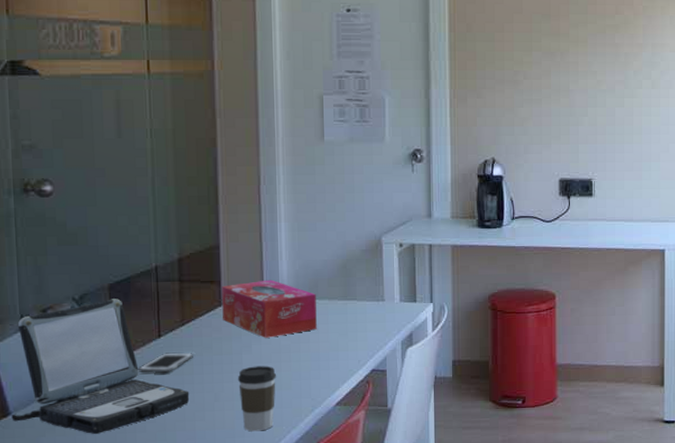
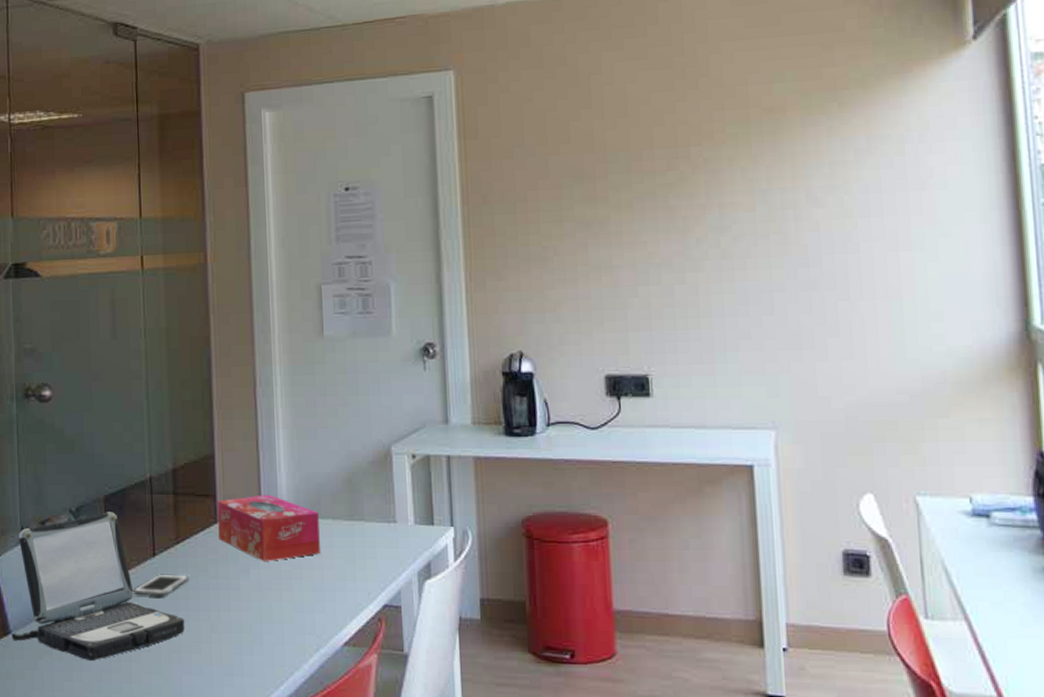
coffee cup: present [237,366,277,432] -> none [234,593,278,671]

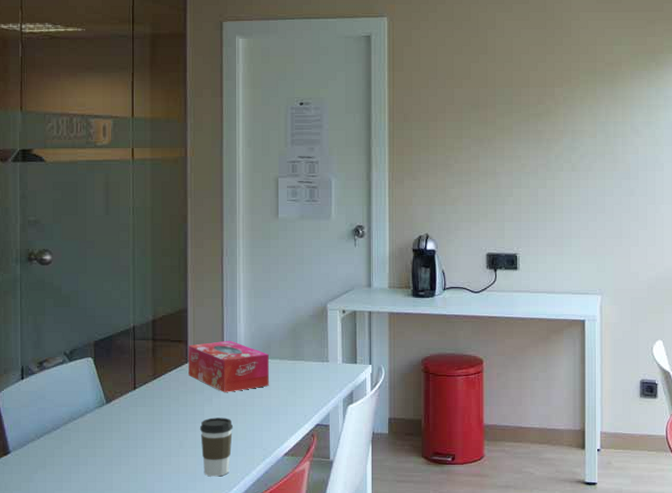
laptop: present [11,512,185,660] -> none [11,354,159,473]
cell phone: present [134,574,189,597] -> none [117,403,163,422]
coffee cup: none [234,593,278,671] -> present [199,417,234,477]

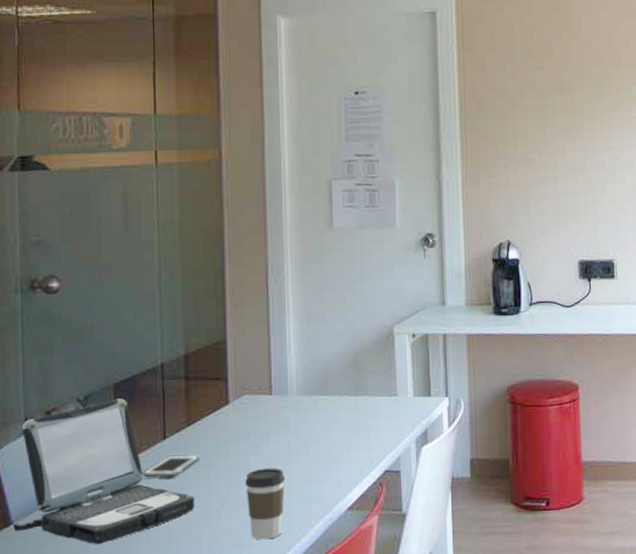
laptop: none [11,354,159,473] -> present [13,398,195,544]
cell phone: none [117,403,163,422] -> present [143,455,199,478]
tissue box: present [188,340,269,392] -> none [229,375,327,438]

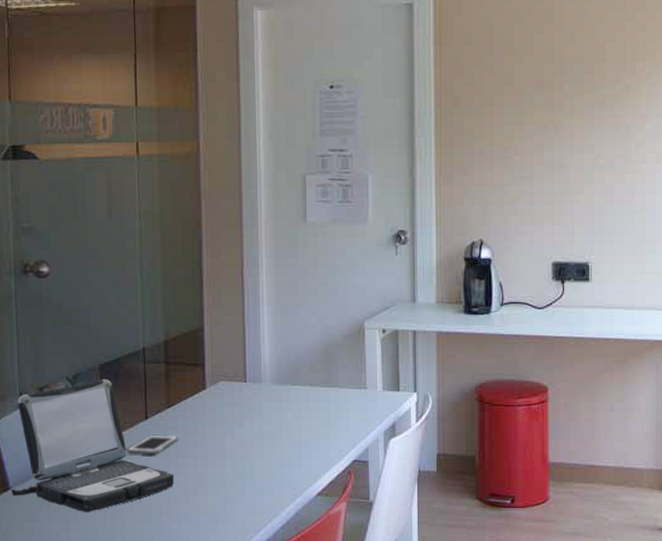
coffee cup: present [244,468,286,540] -> none [220,451,259,518]

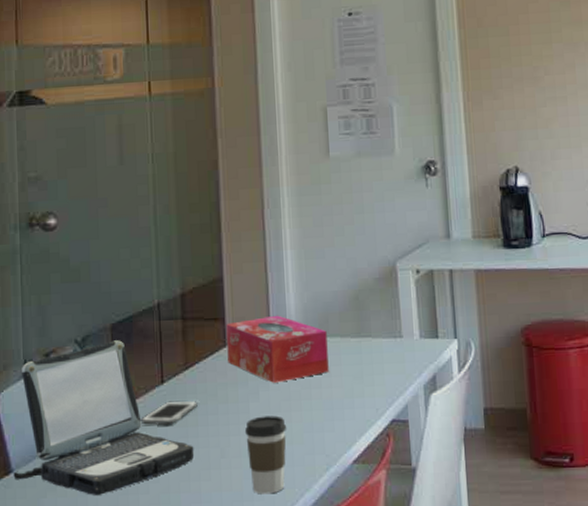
tissue box: none [206,364,298,423] -> present [226,315,329,383]
coffee cup: none [220,451,259,518] -> present [244,415,287,495]

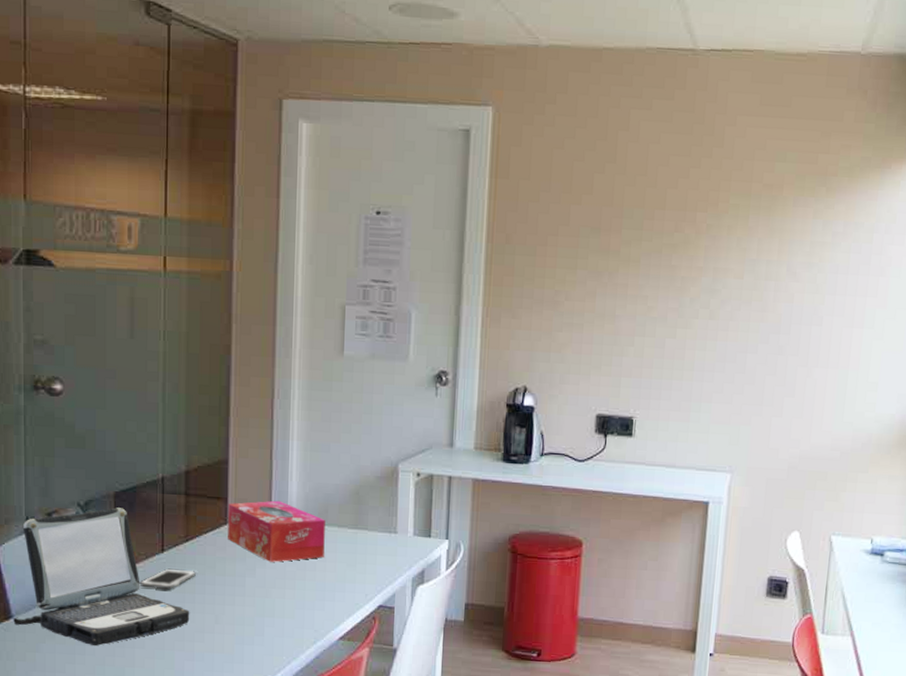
coffee cup: present [244,415,287,495] -> none [239,590,280,659]

